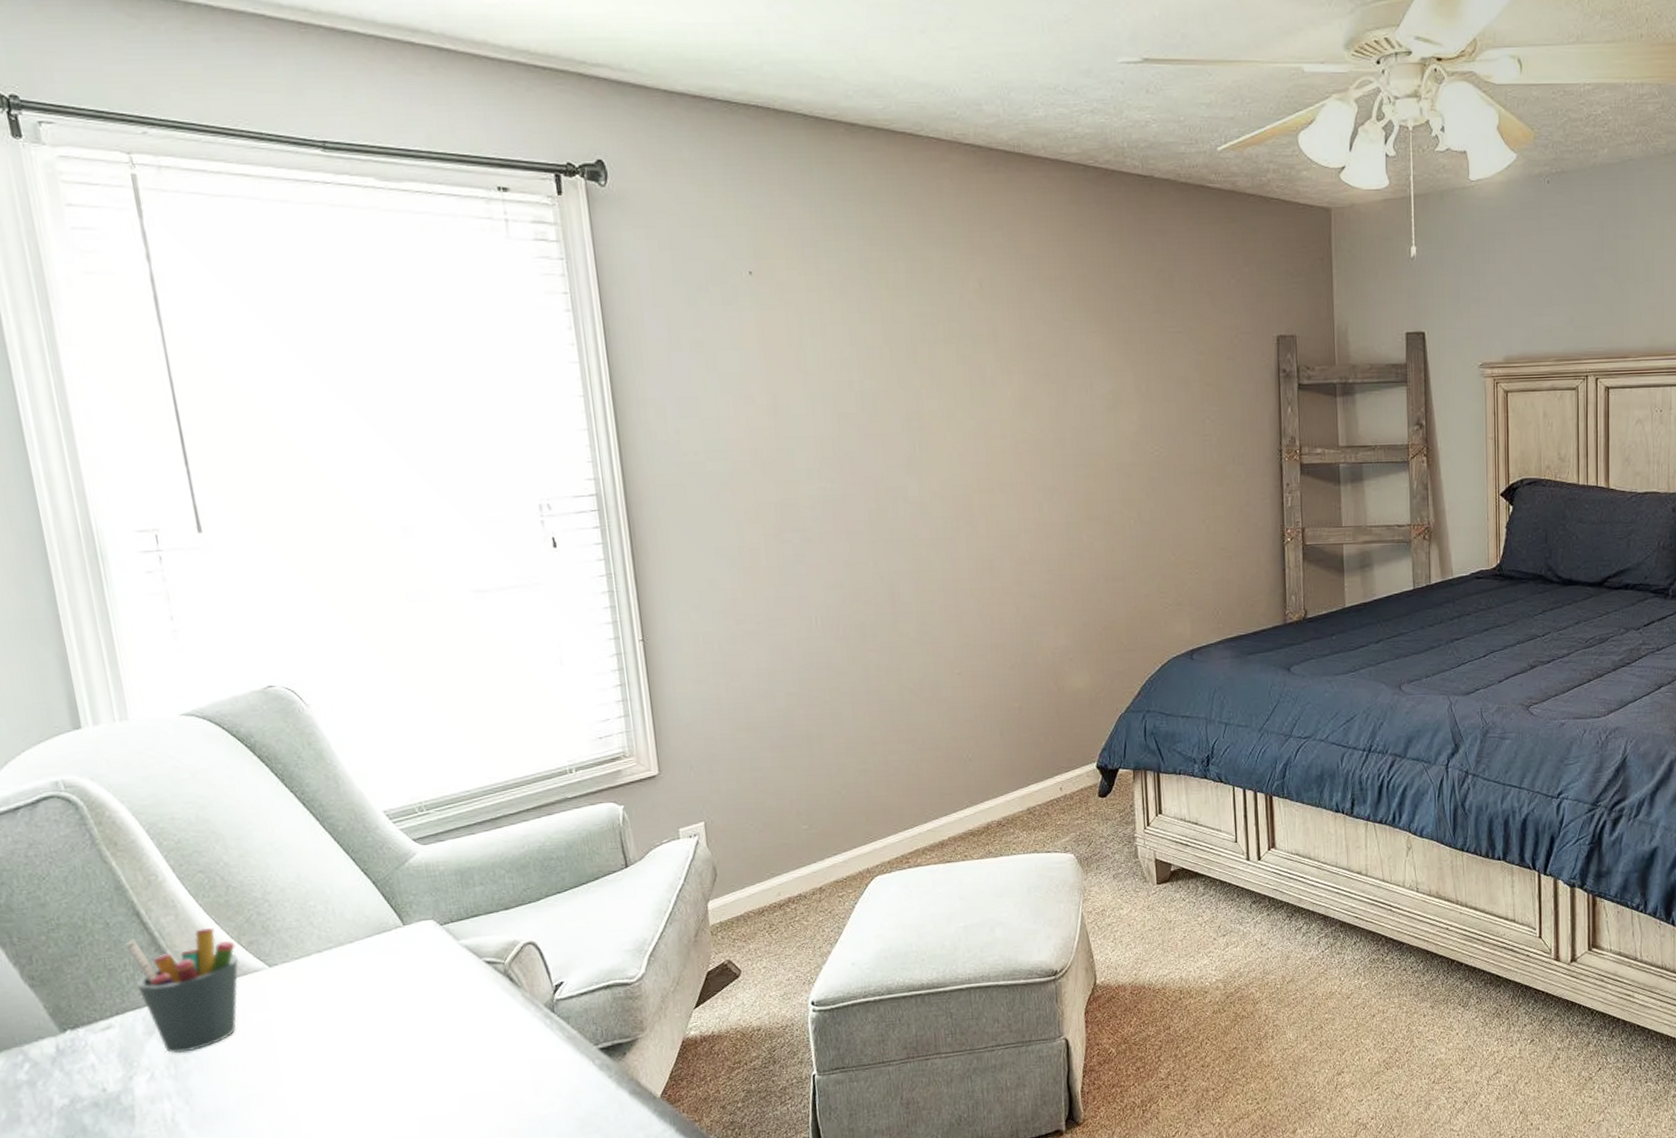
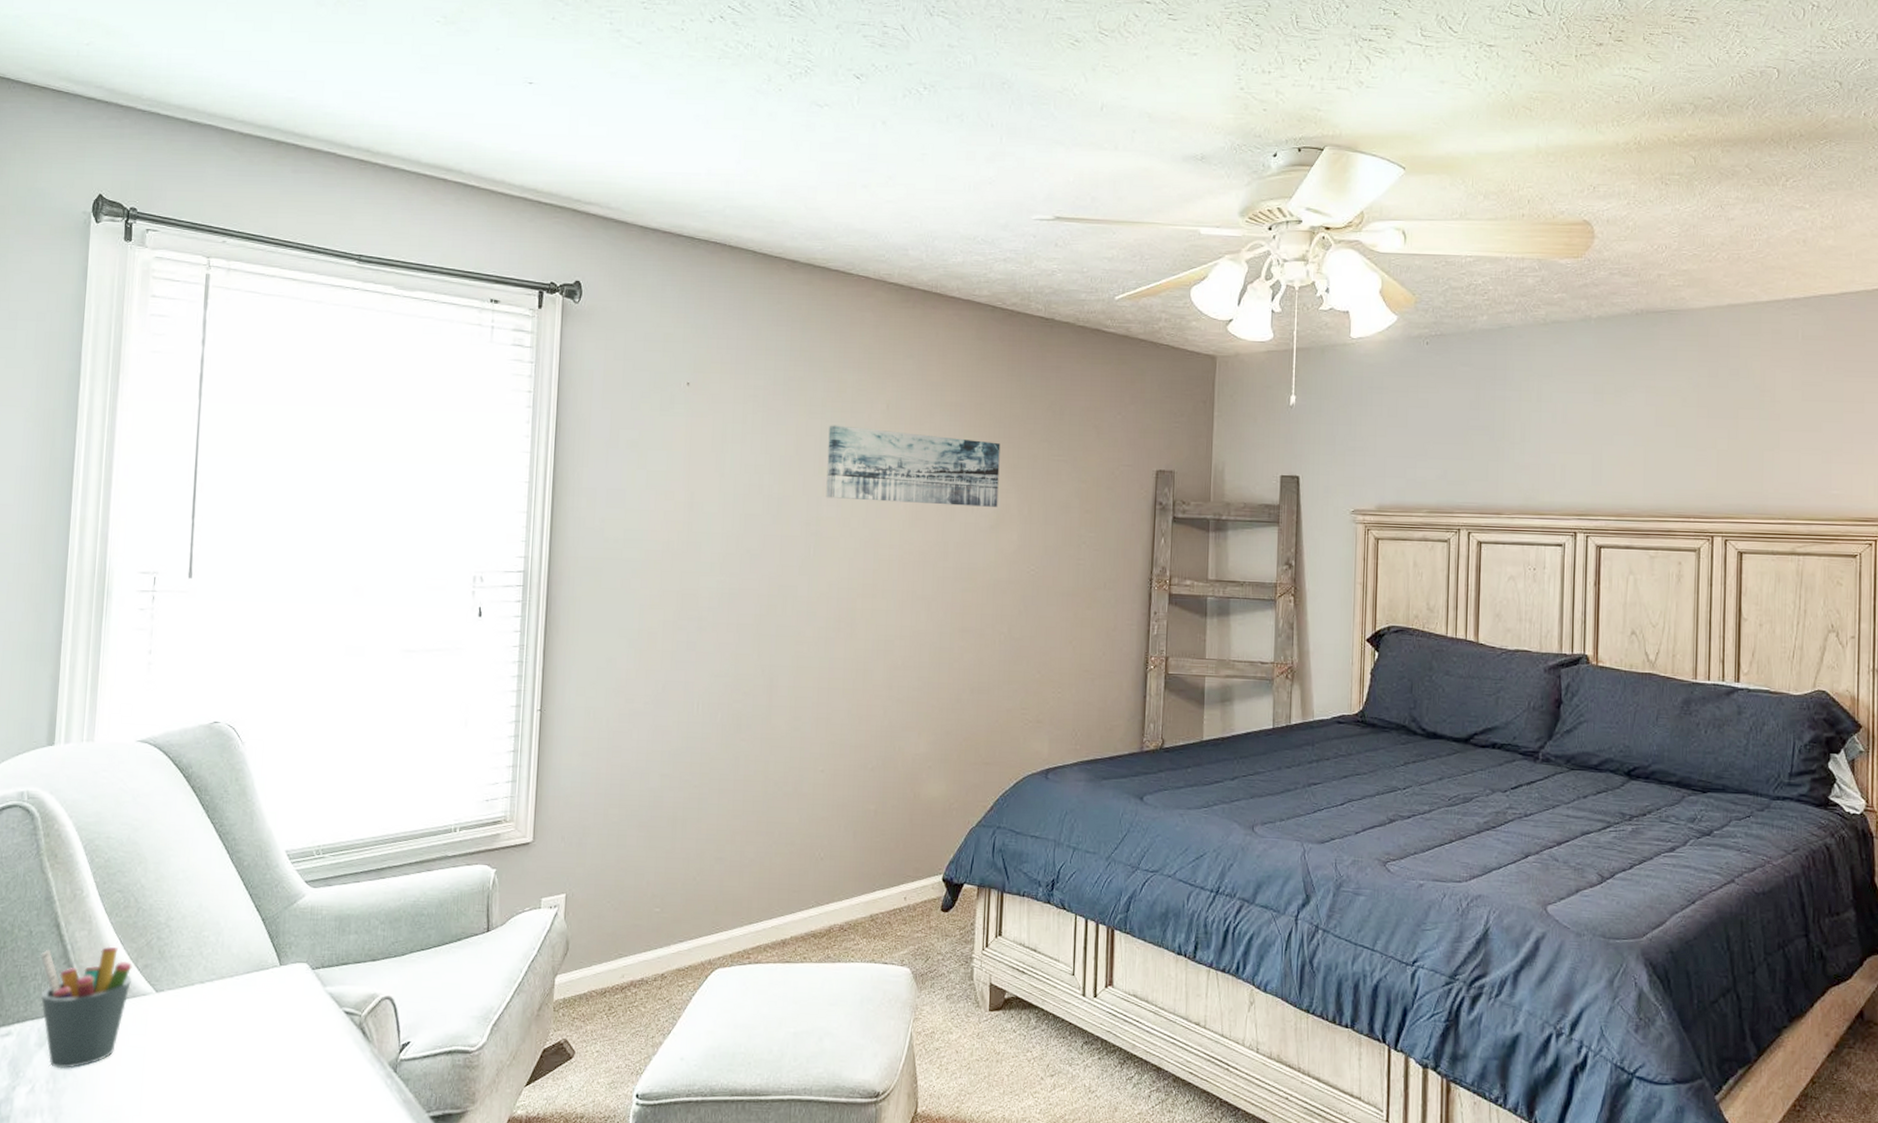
wall art: none [918,309,1113,390] -> present [826,425,1000,507]

